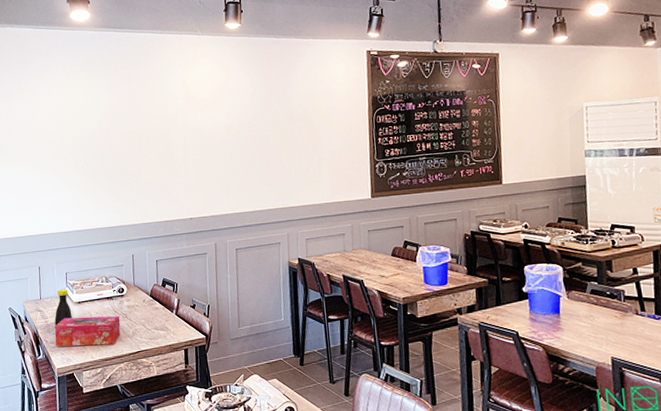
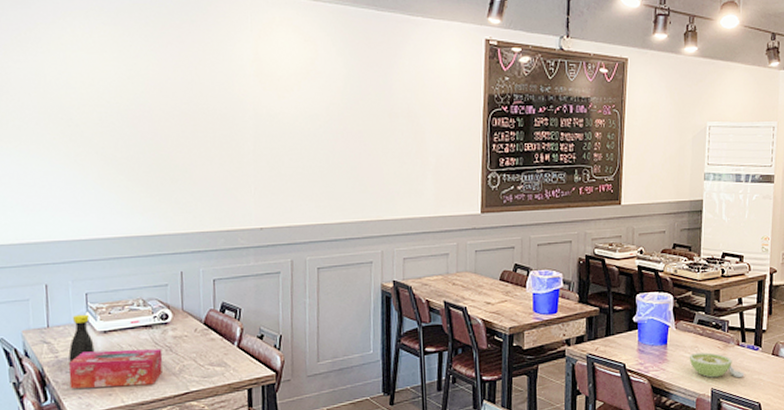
frying pan: none [584,321,647,347] -> present [689,352,745,378]

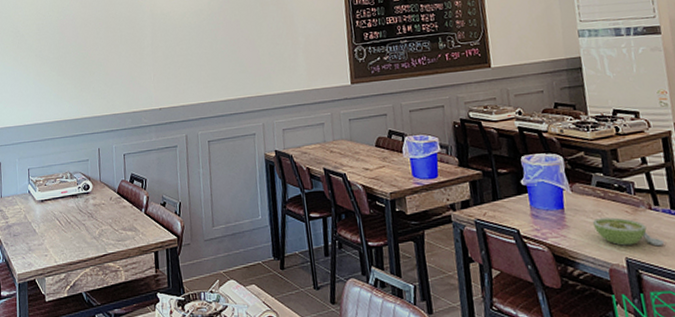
bottle: present [68,314,95,363] -> none [16,186,35,228]
tissue box: present [68,349,163,389] -> none [15,215,86,250]

